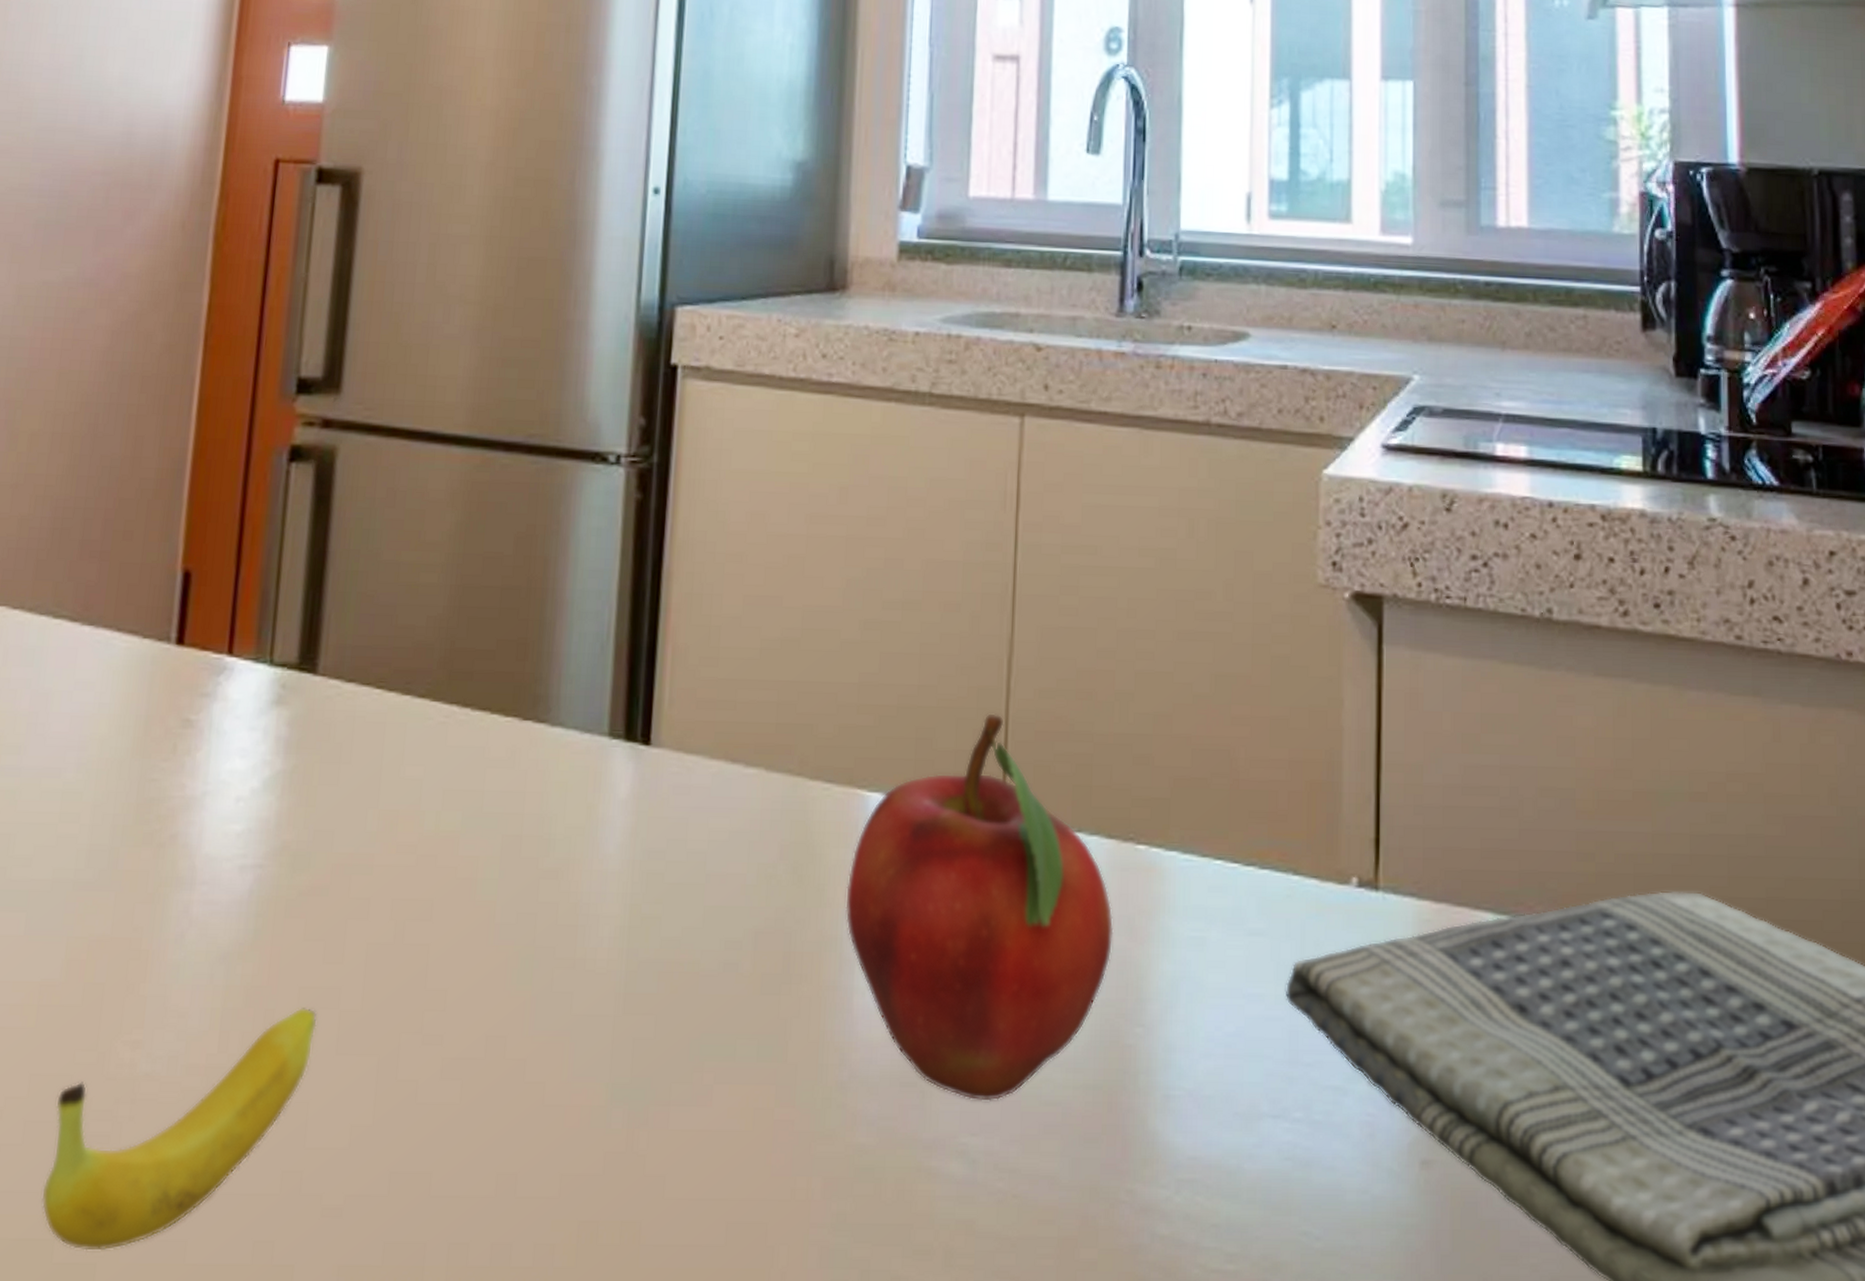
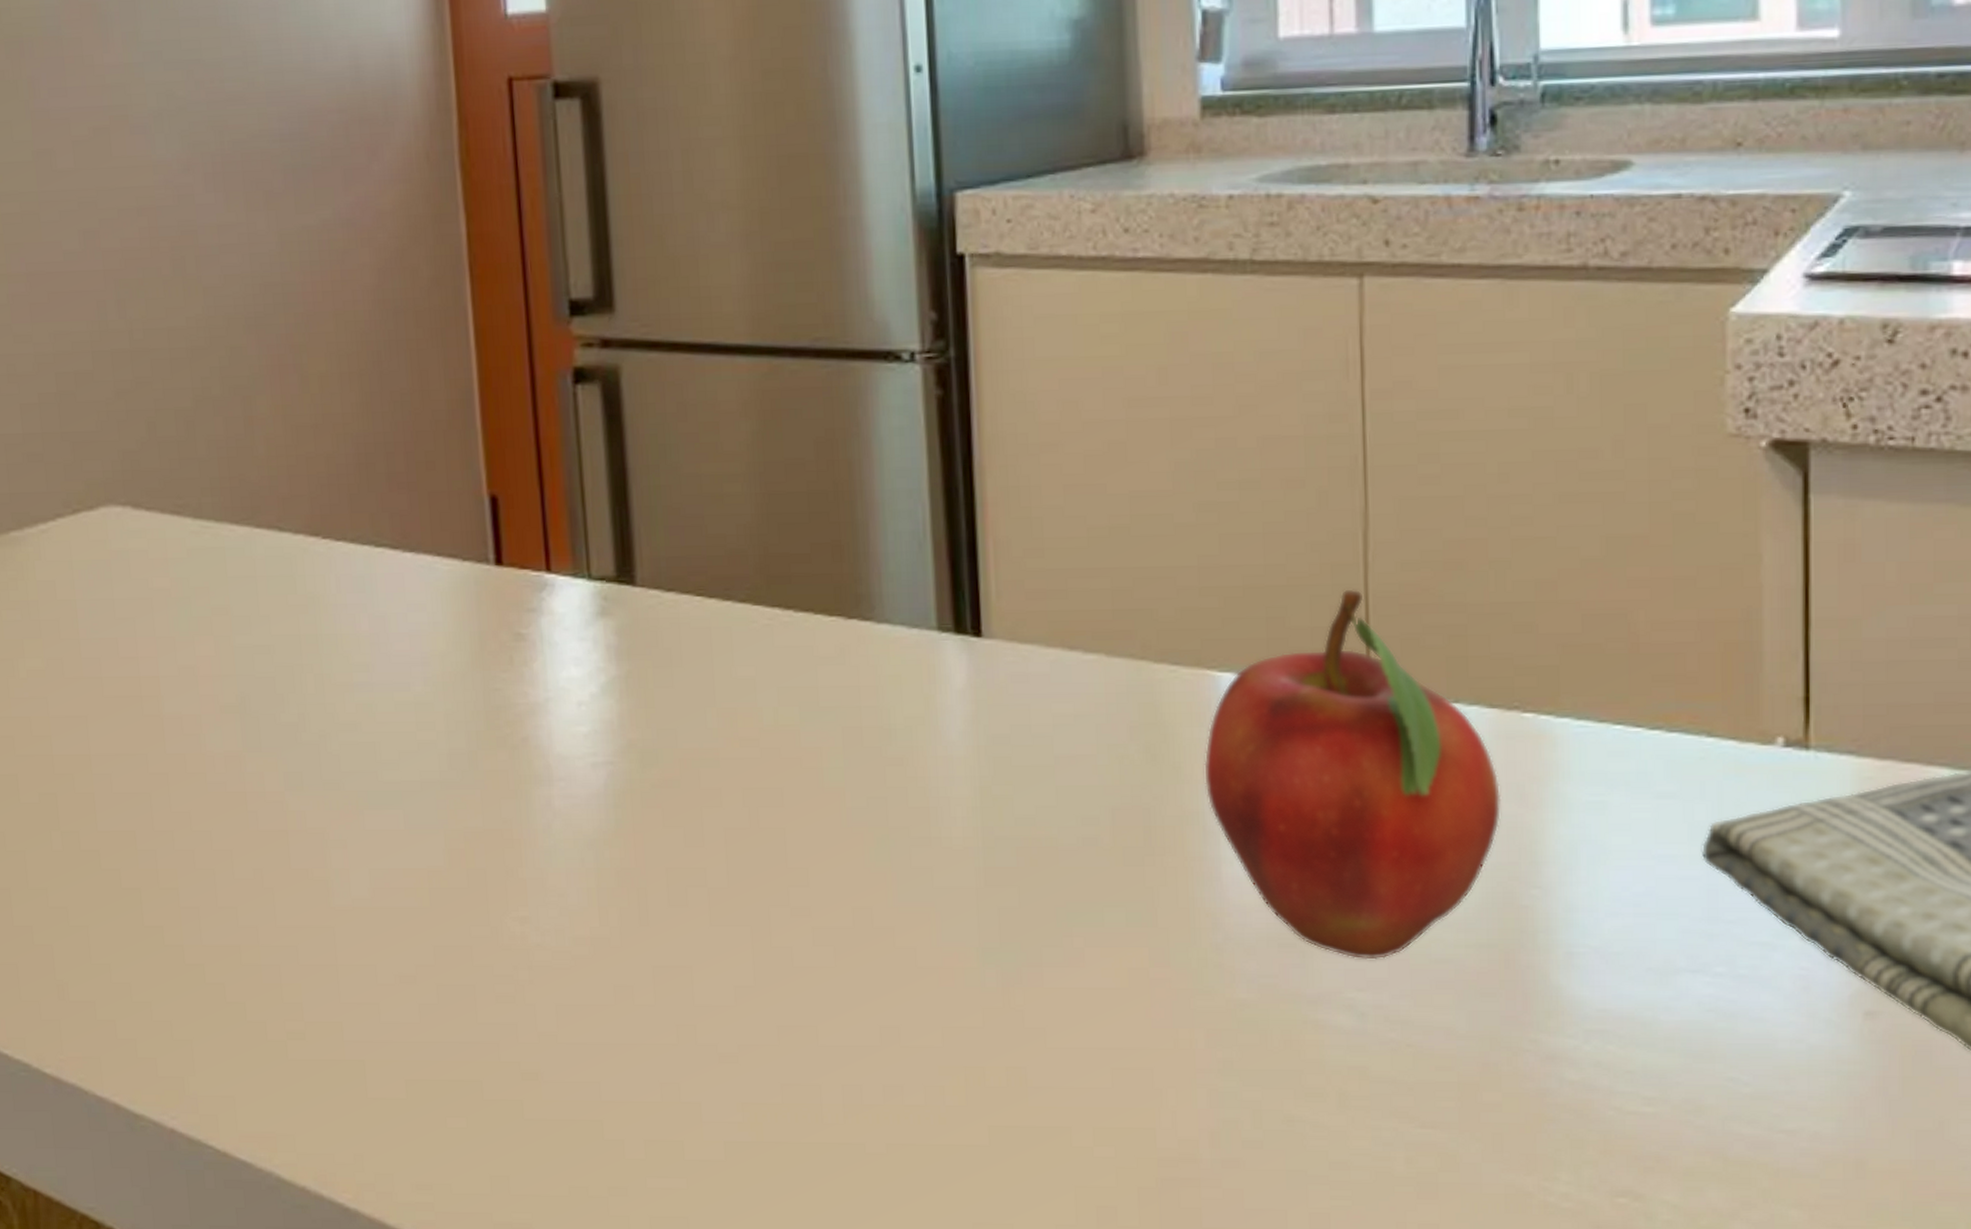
fruit: present [41,1006,318,1251] -> none [461,885,688,1090]

